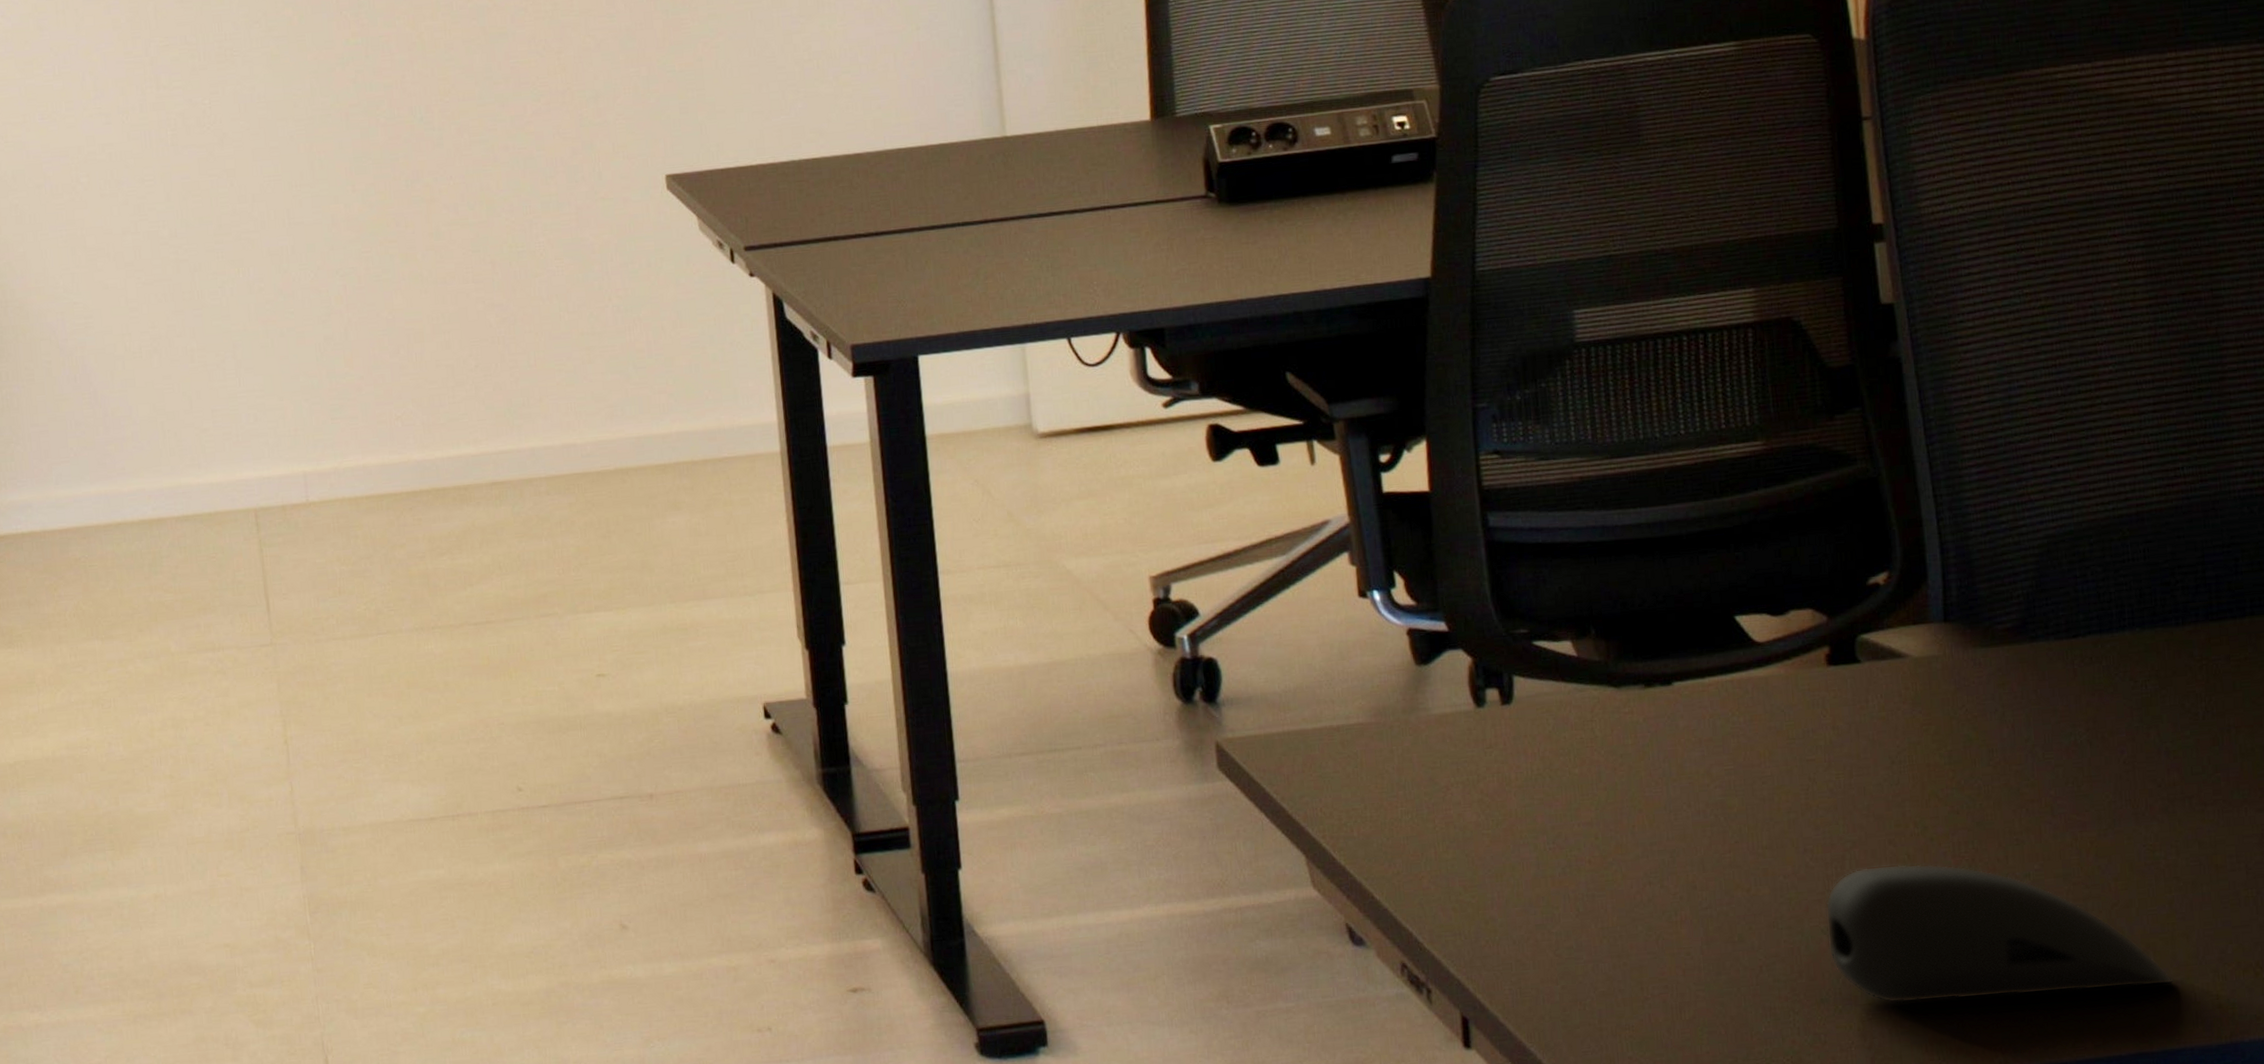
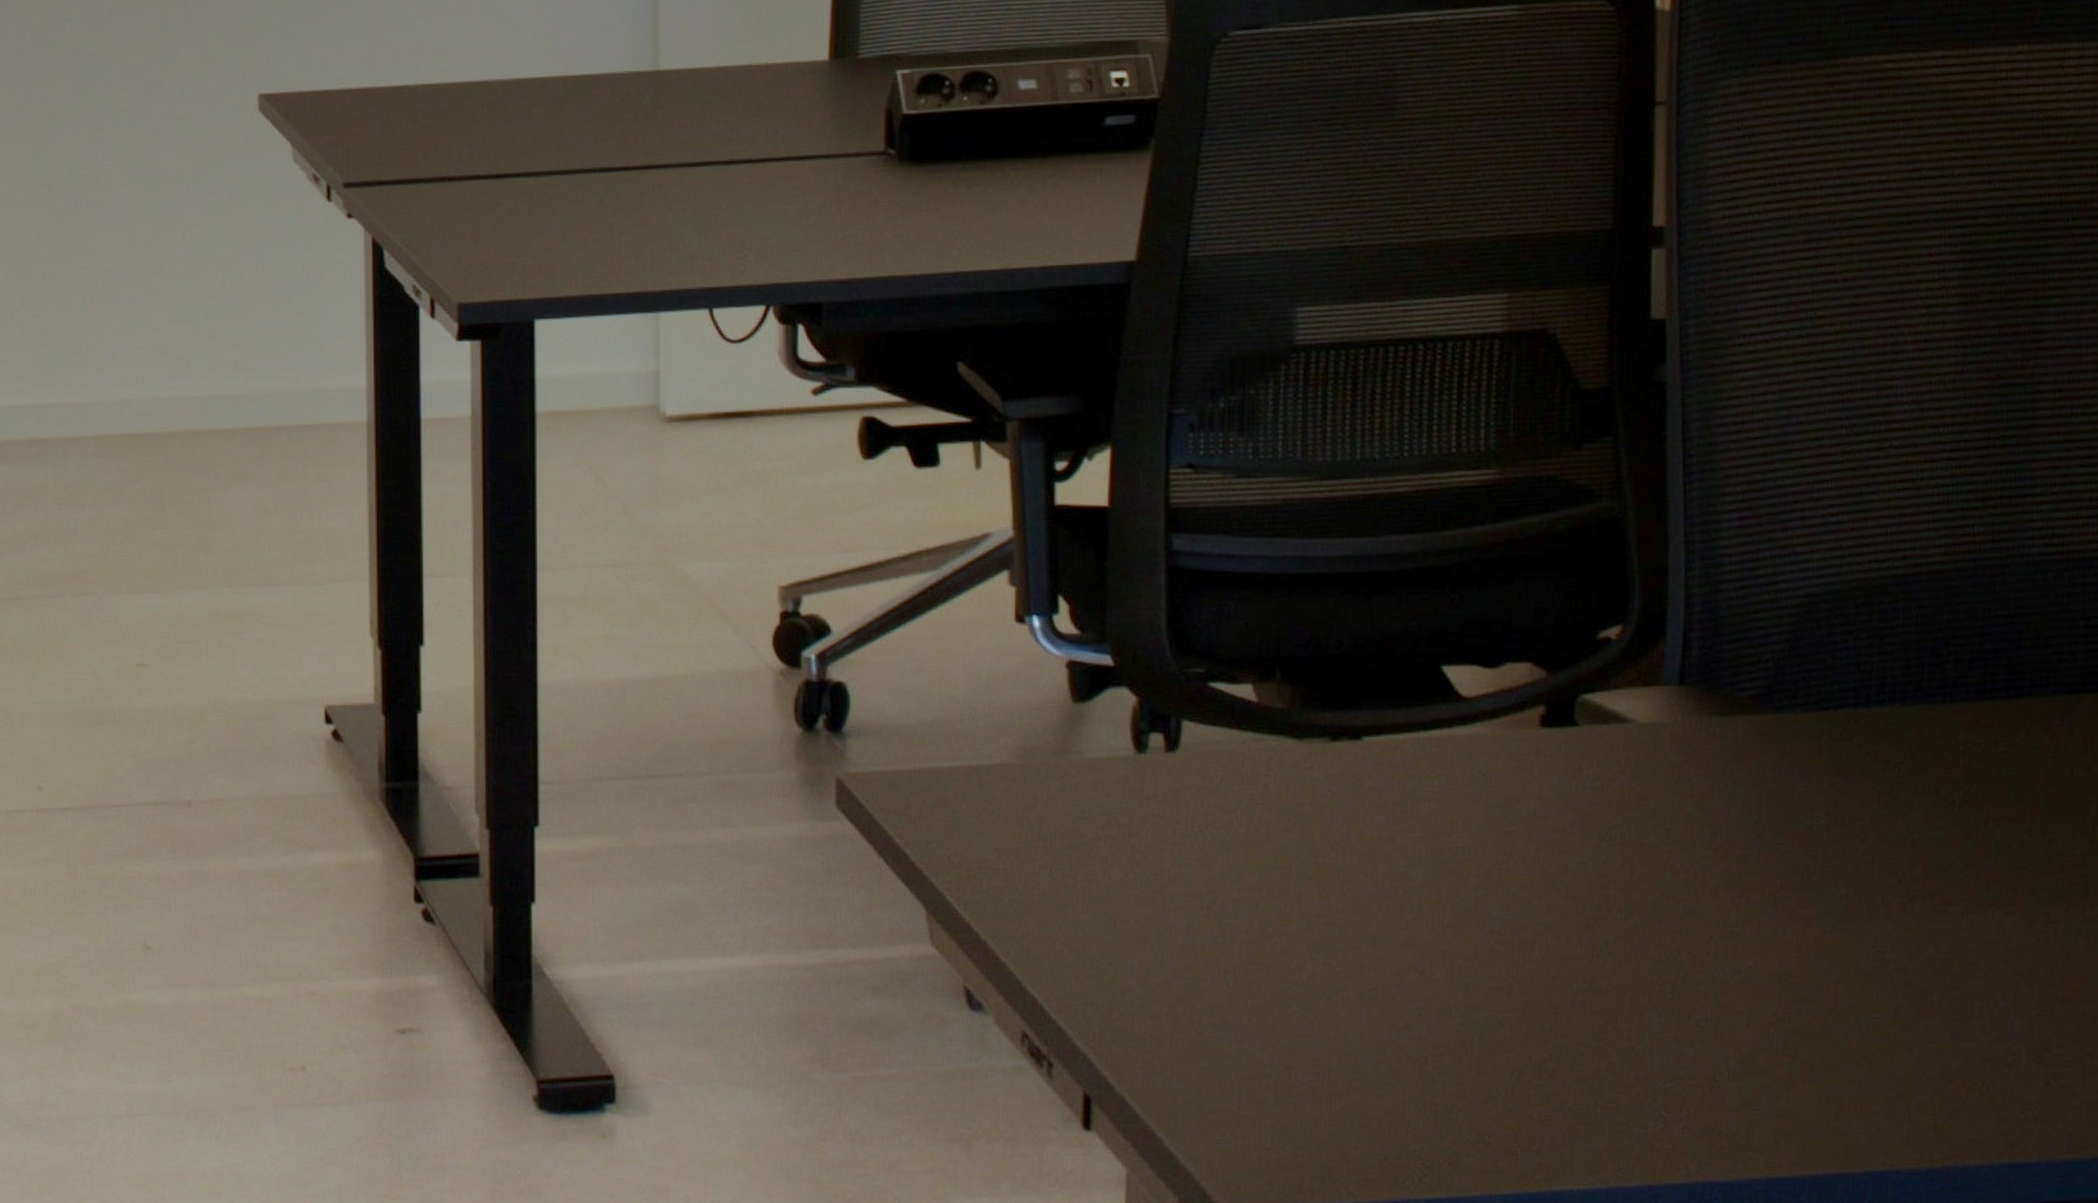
computer mouse: present [1825,863,2174,1004] -> none [1504,952,1888,1106]

